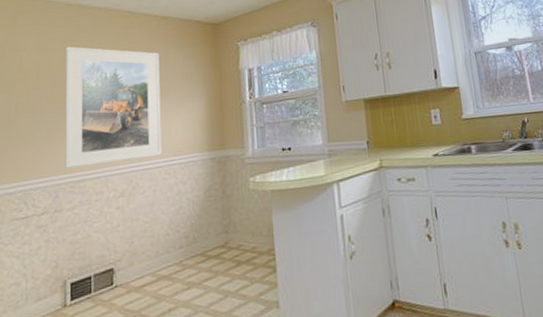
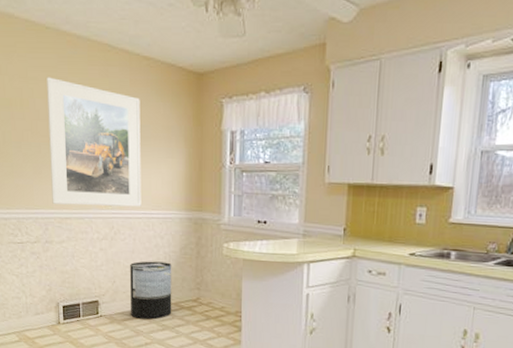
trash can: none [150,208,198,281] -> present [130,261,172,320]

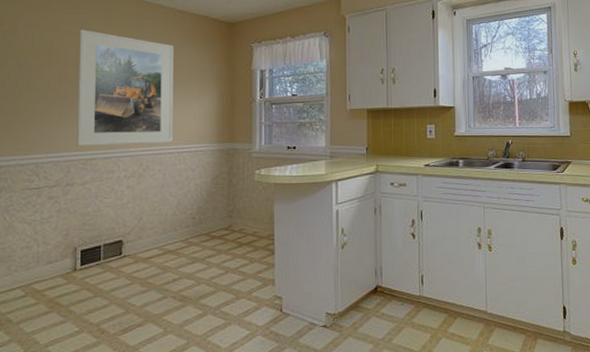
trash can: present [130,261,172,320] -> none [158,193,203,254]

